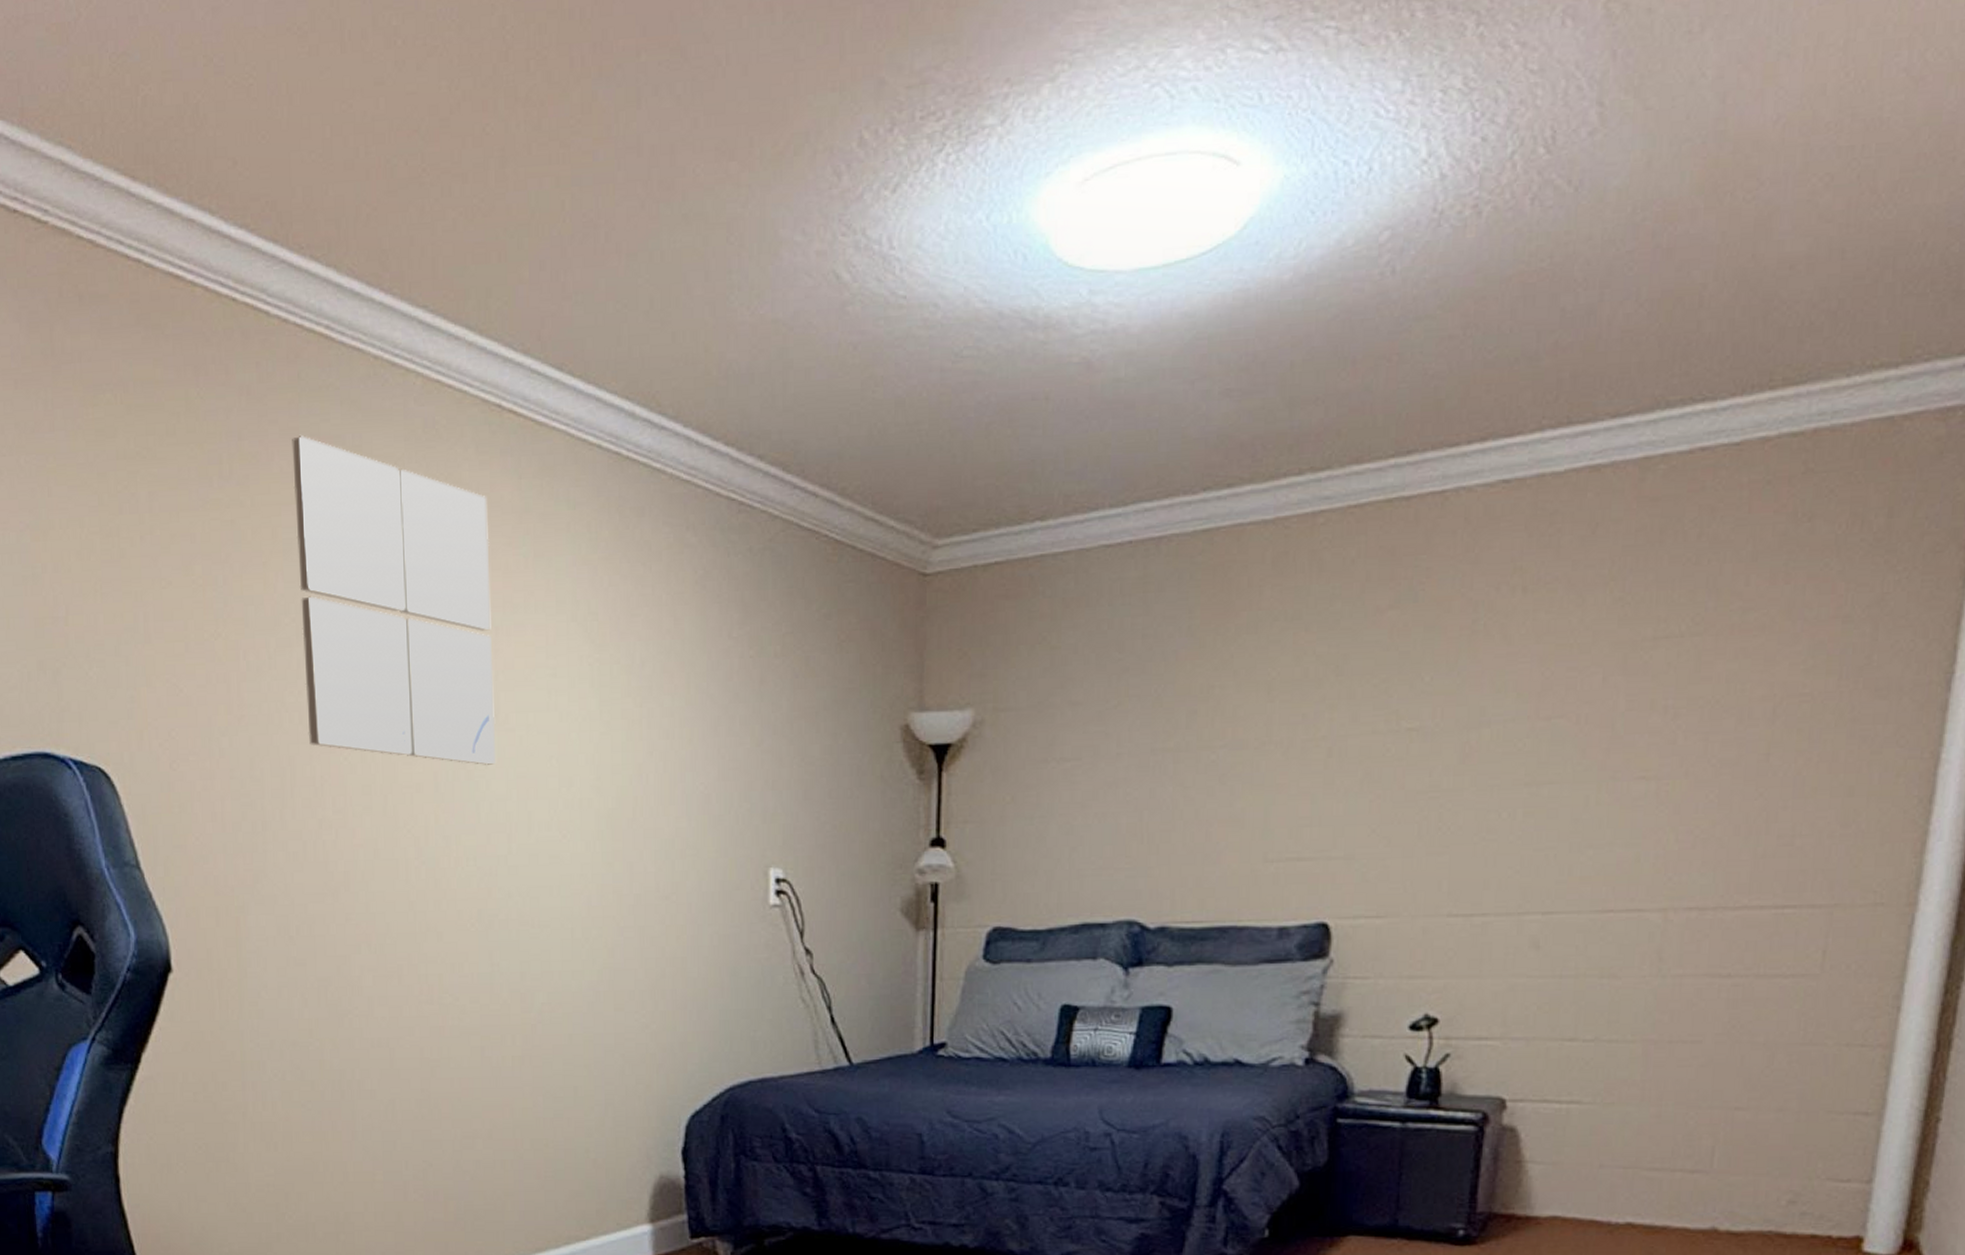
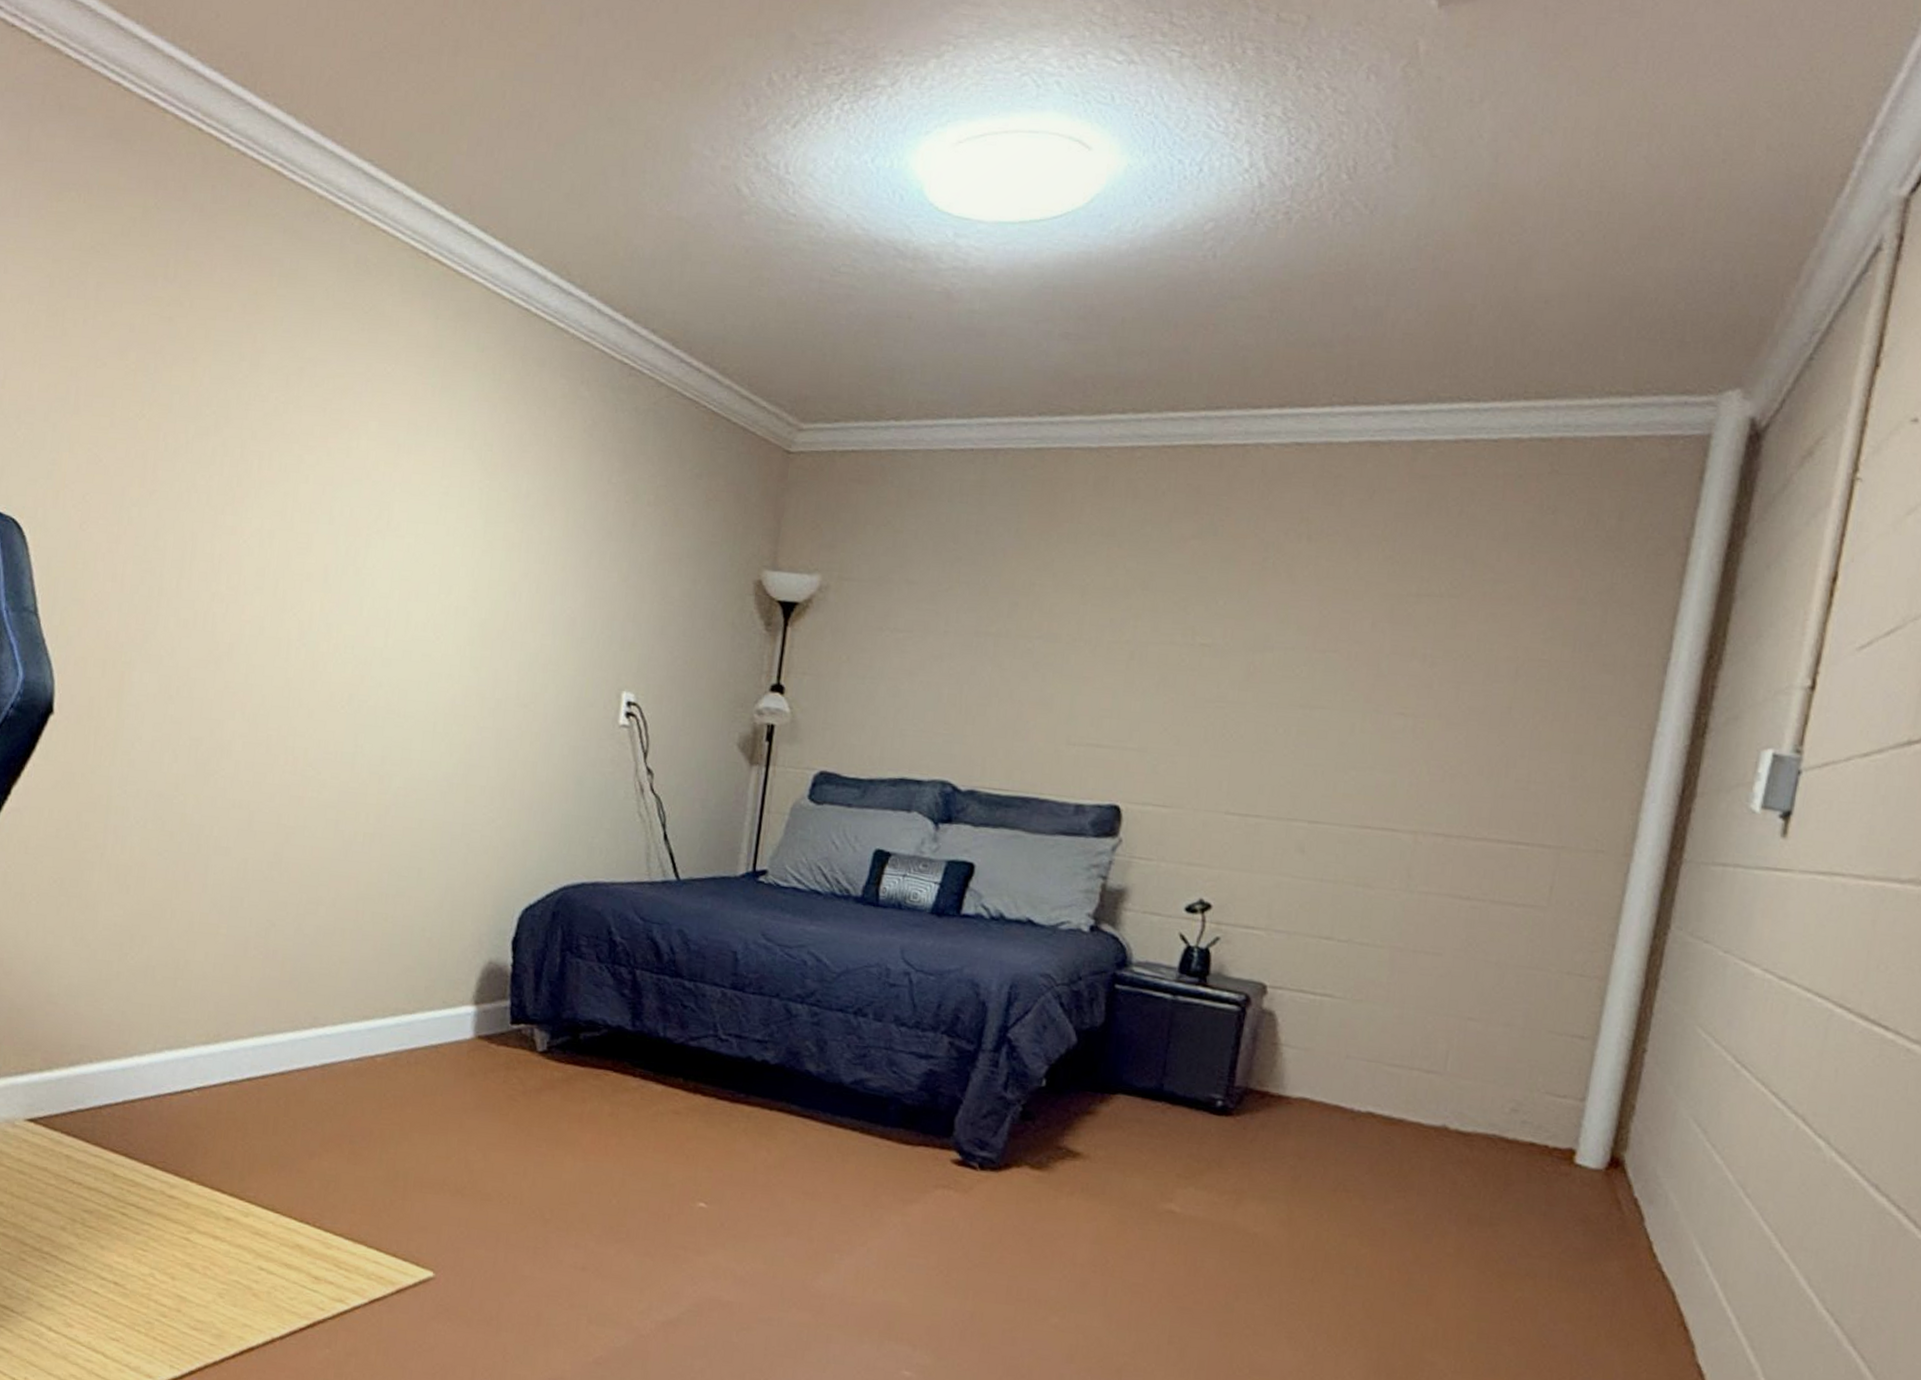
wall art: present [292,436,497,765] -> none [213,253,406,565]

